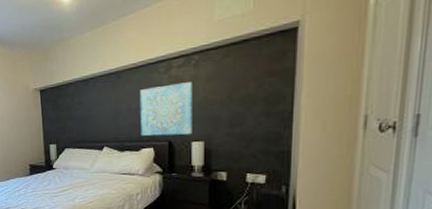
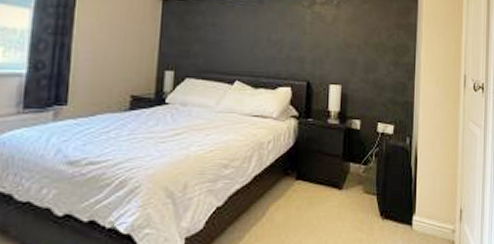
wall art: present [139,82,192,136] -> none [279,20,333,77]

